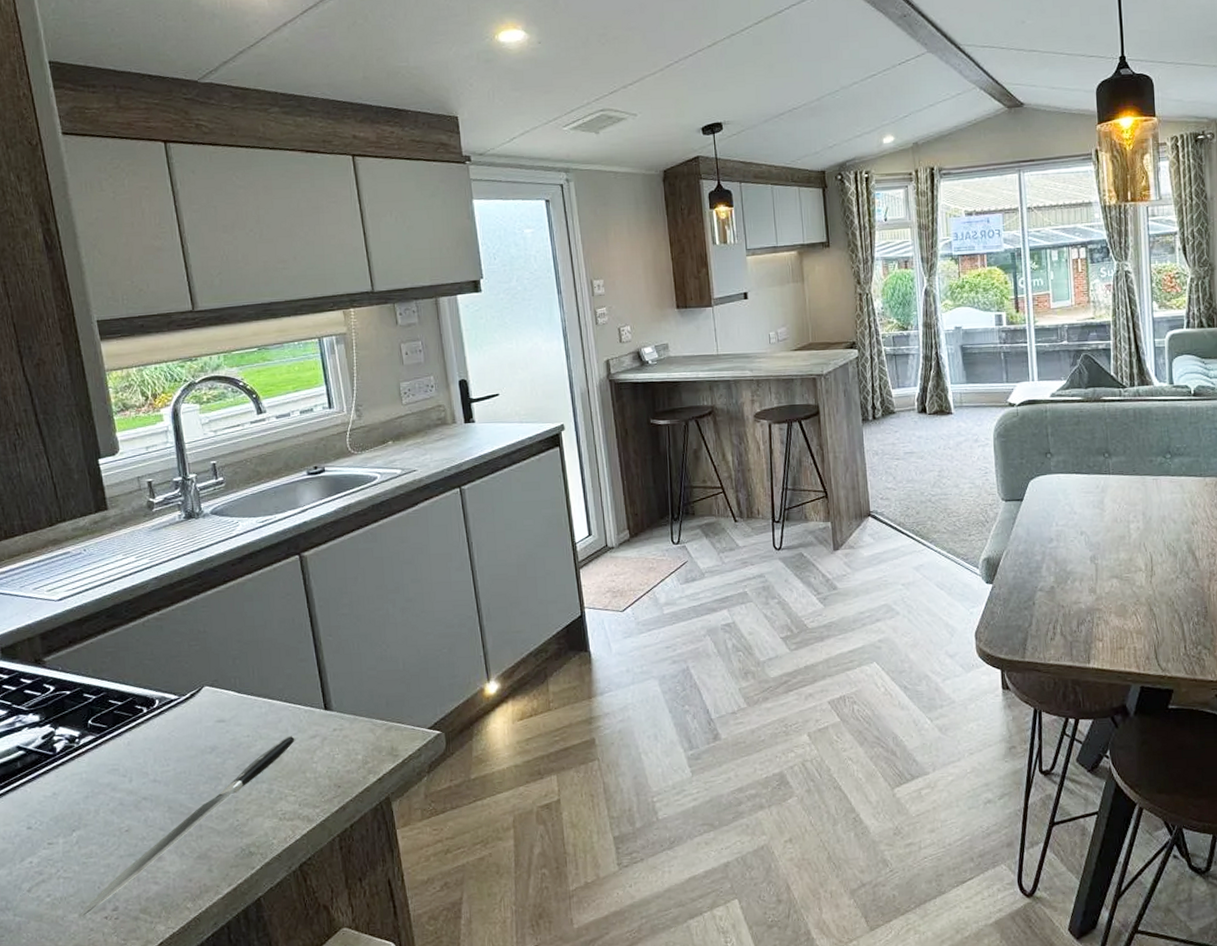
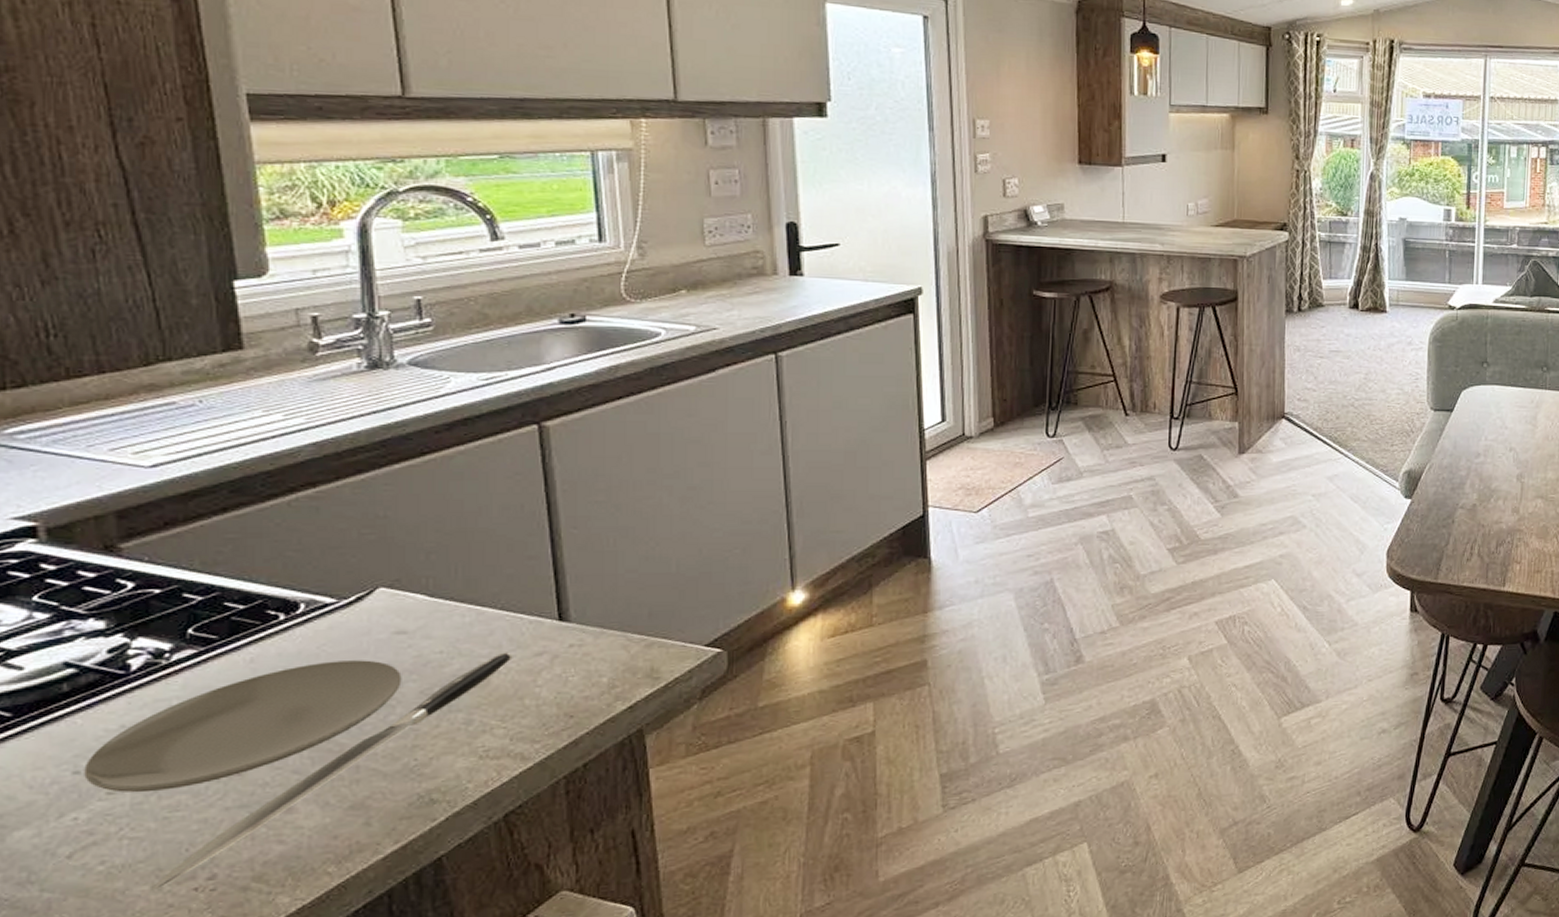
plate: none [33,742,224,844] -> present [84,660,402,793]

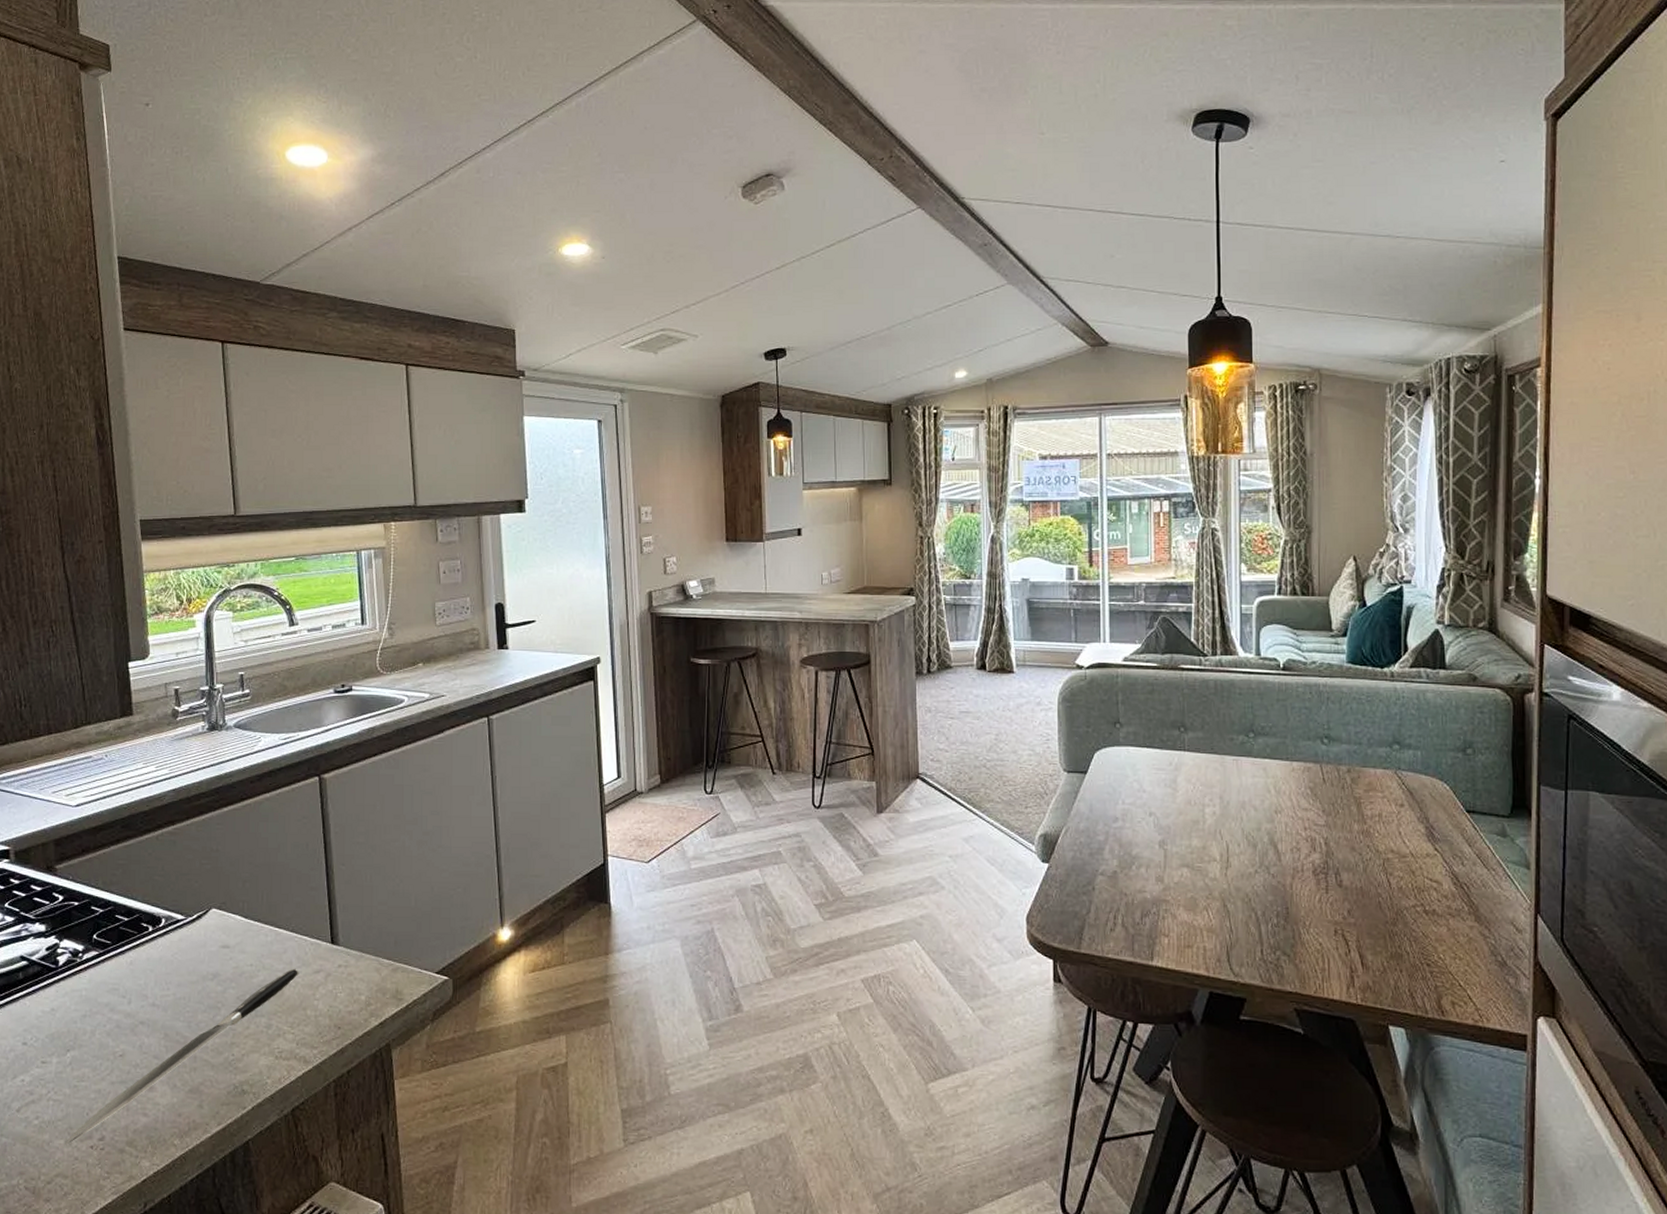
plate: present [84,660,402,793] -> none [29,967,225,1064]

